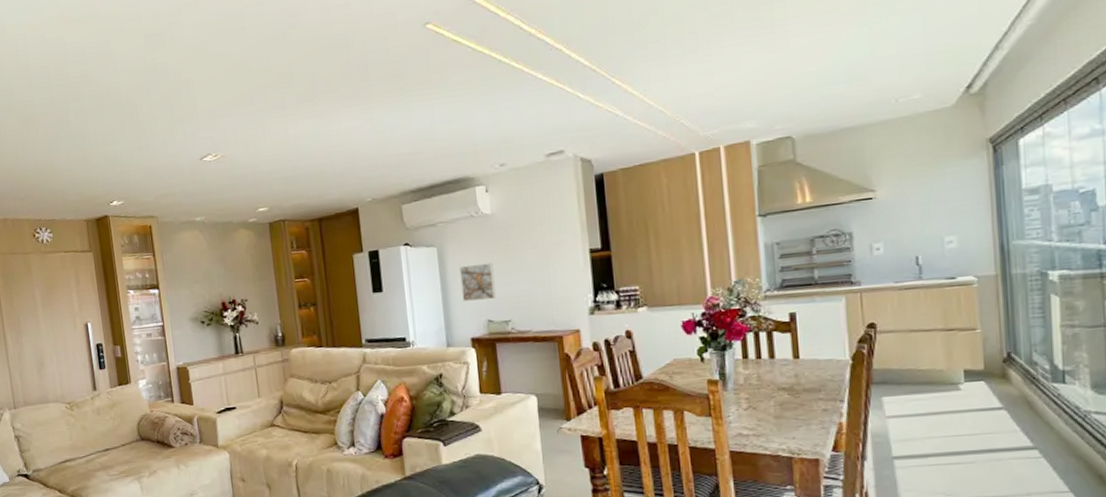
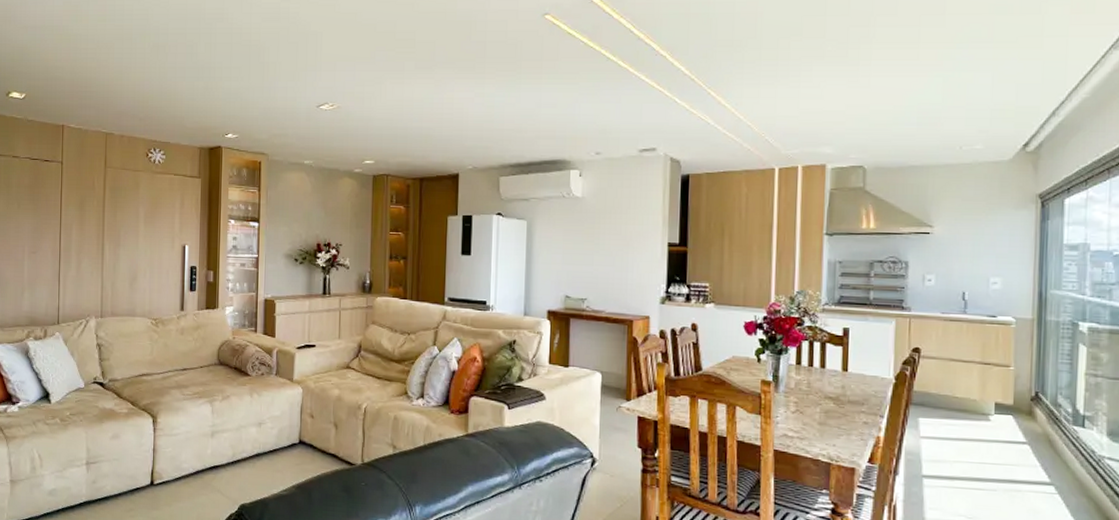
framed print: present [459,262,496,301] -> none [544,241,577,277]

